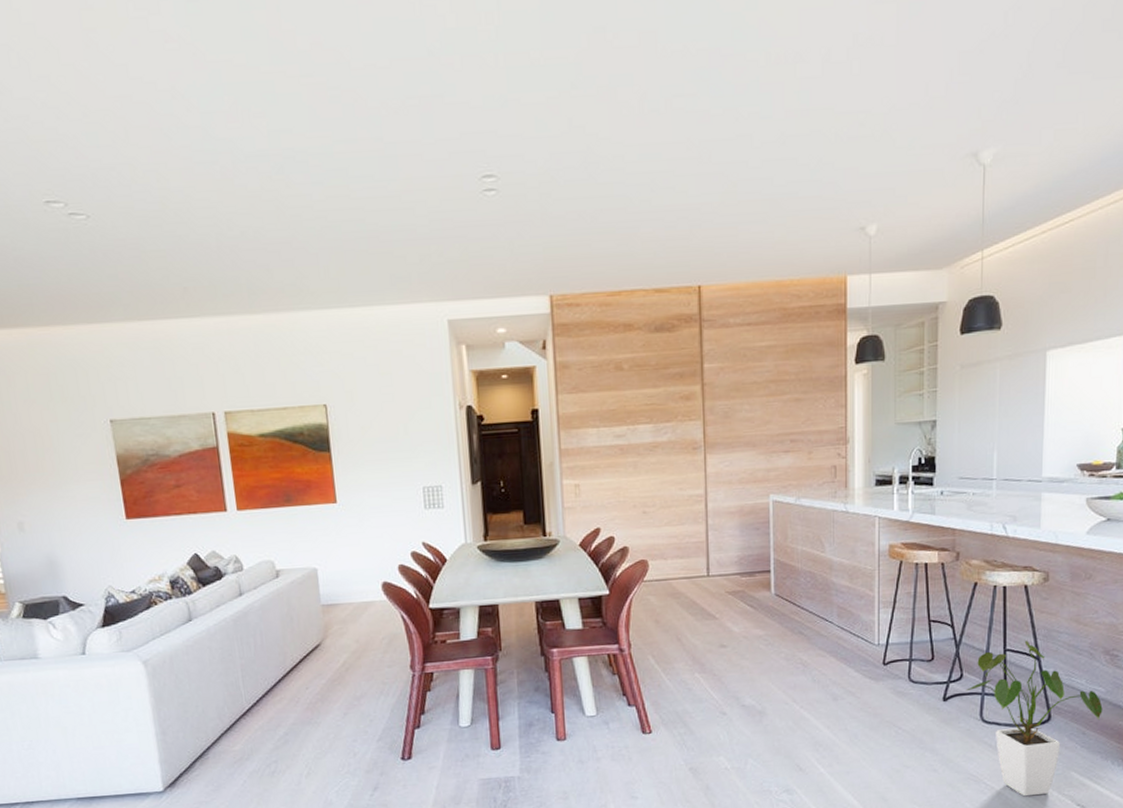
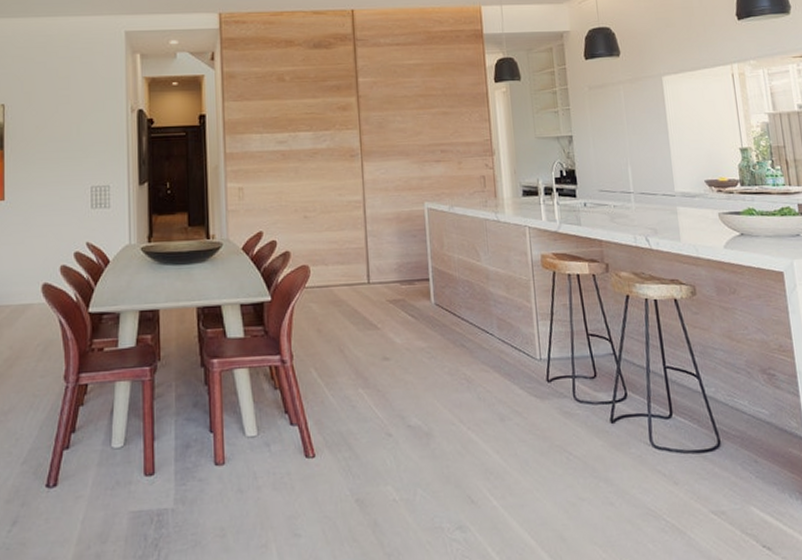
house plant: present [966,640,1103,797] -> none [632,357,771,536]

